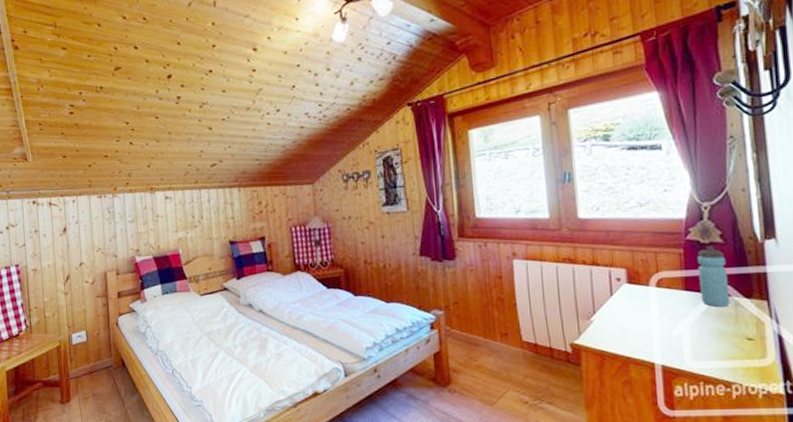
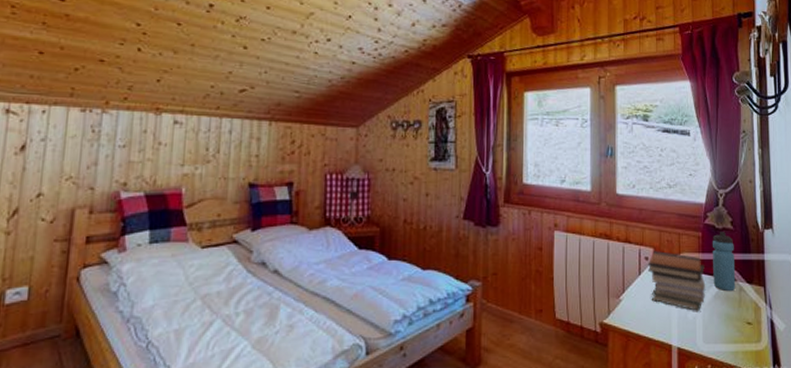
book stack: none [621,271,693,329] -> present [648,251,706,311]

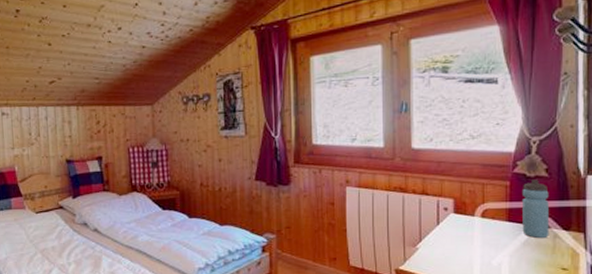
book stack: present [648,251,706,311] -> none [448,201,514,258]

